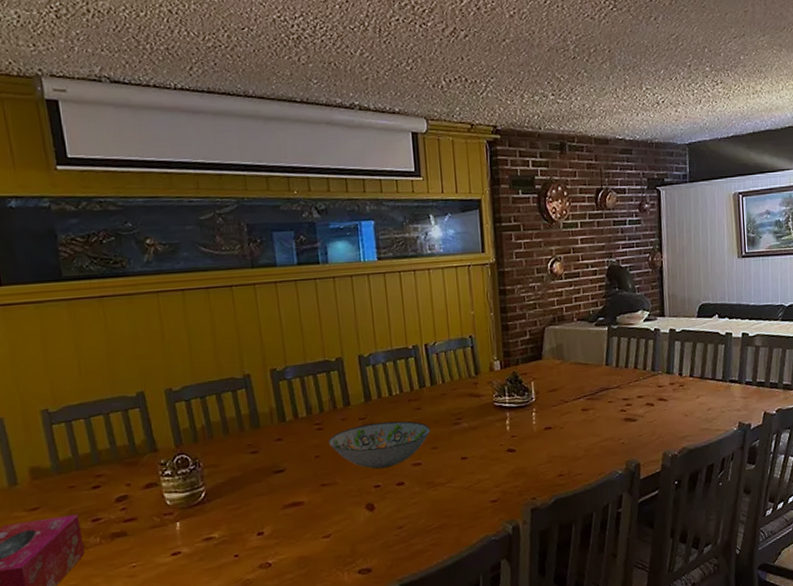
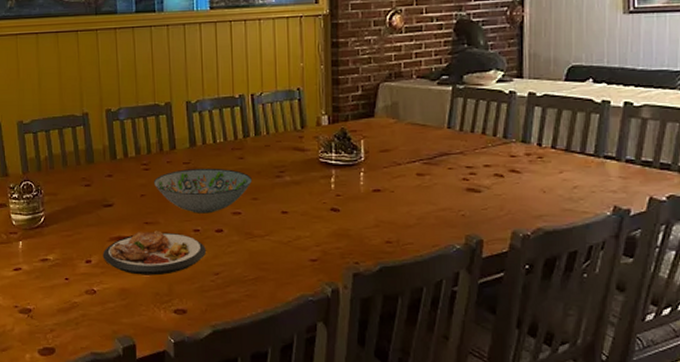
plate: none [276,491,388,541] -> present [102,230,206,276]

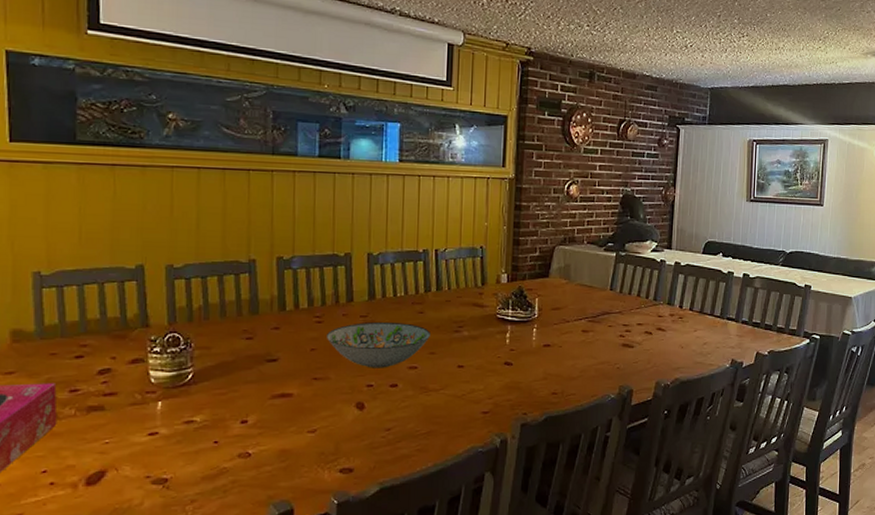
plate: present [102,230,206,276] -> none [261,386,378,434]

